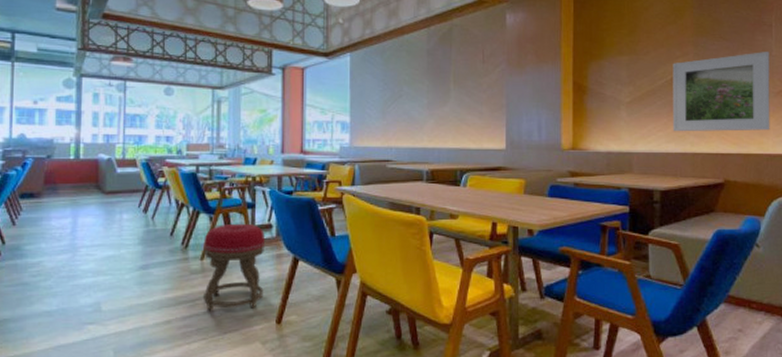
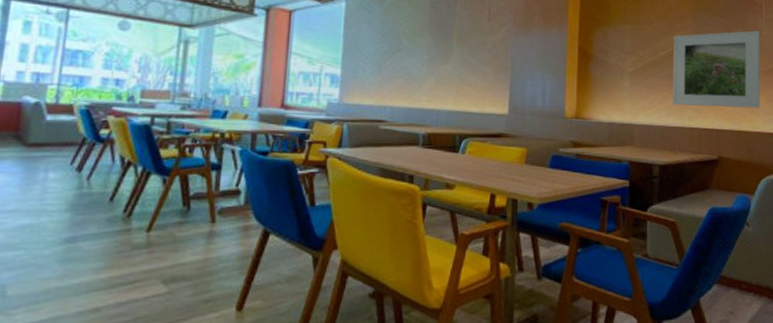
stool: present [202,223,266,310] -> none [145,187,231,294]

